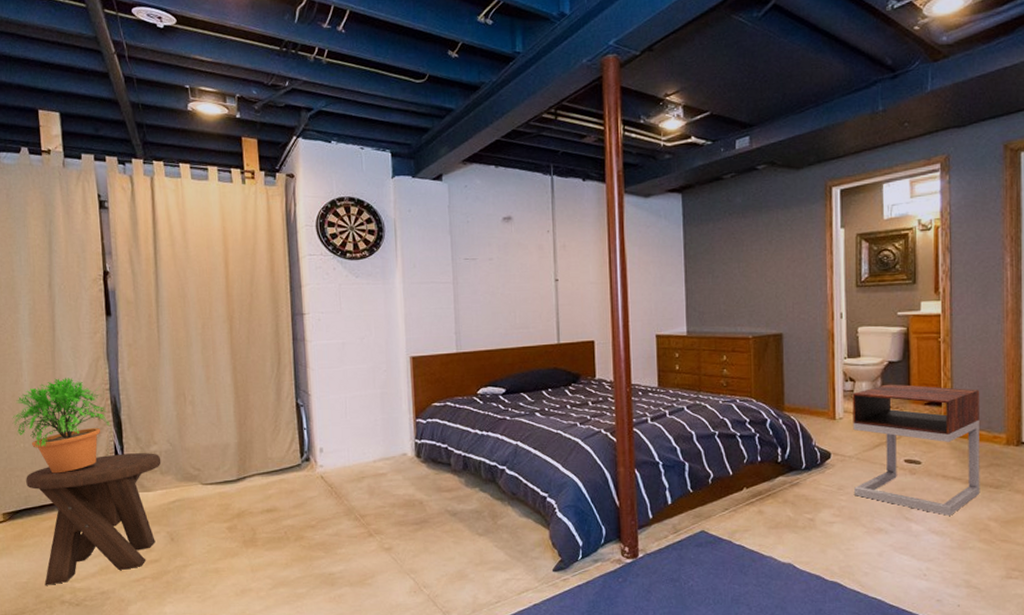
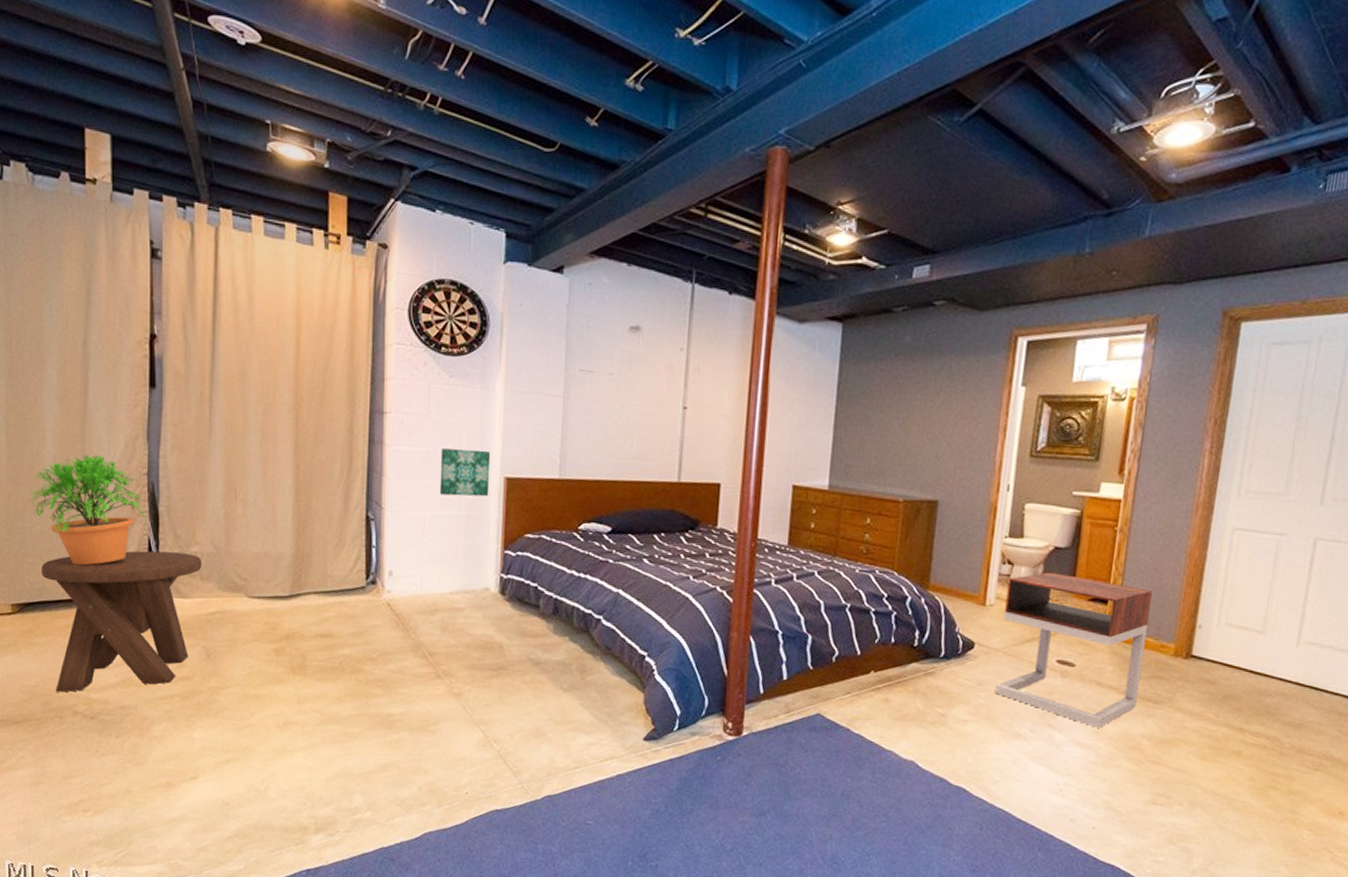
wall art: none [354,336,399,378] -> present [439,448,491,497]

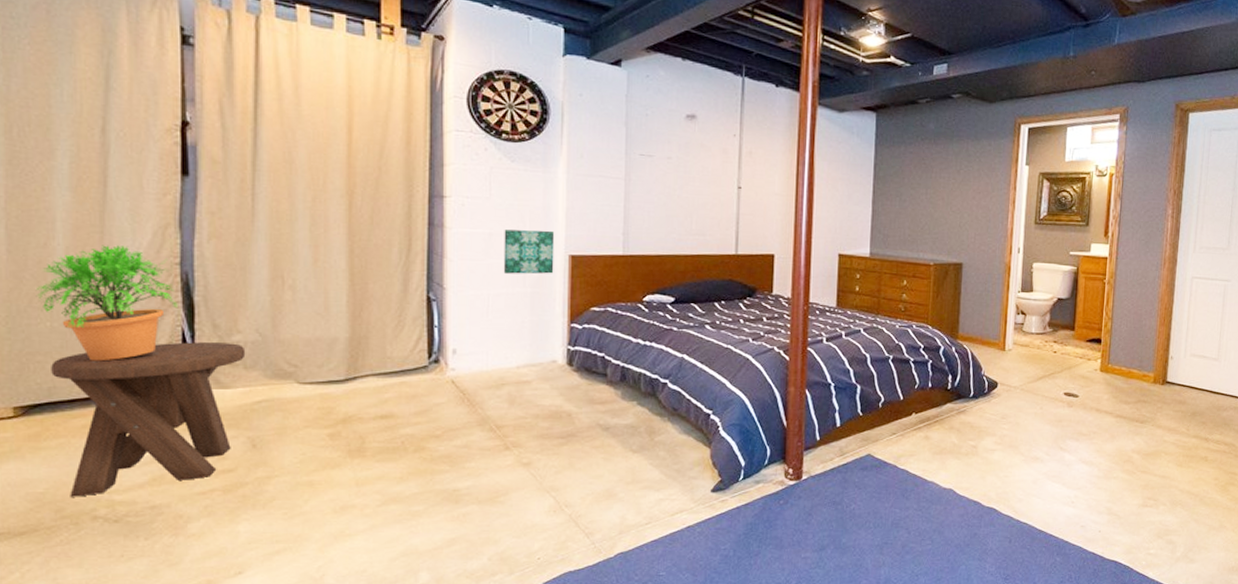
nightstand: present [995,572,1152,728] -> none [1016,319,1135,447]

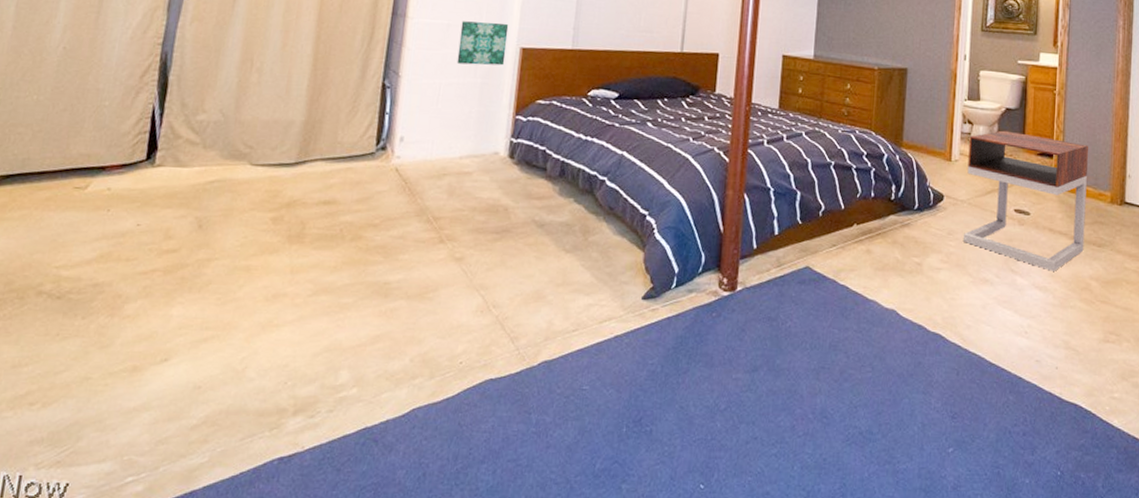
potted plant: present [35,244,178,362] -> none [29,24,154,135]
music stool: present [51,342,246,497] -> none [21,119,208,271]
nightstand: none [1016,319,1135,447] -> present [964,130,1088,271]

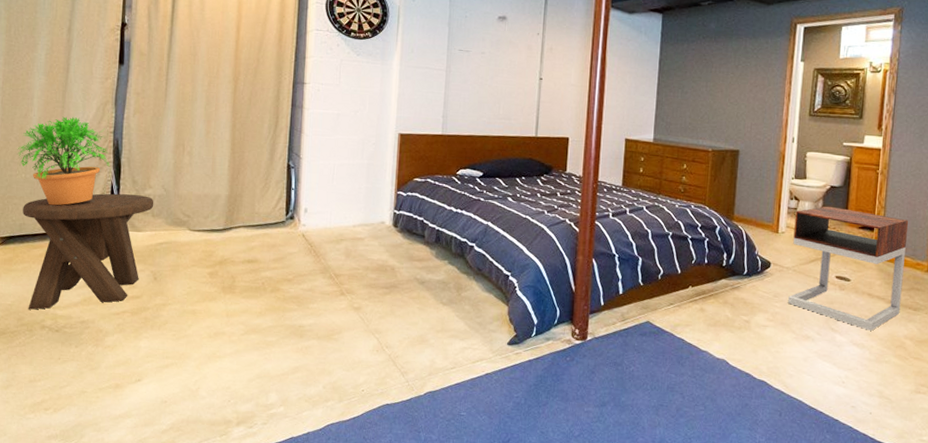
music stool: none [21,119,208,271] -> present [23,193,154,310]
potted plant: none [29,24,154,135] -> present [17,116,110,206]
wall art: present [456,21,509,66] -> none [346,111,388,149]

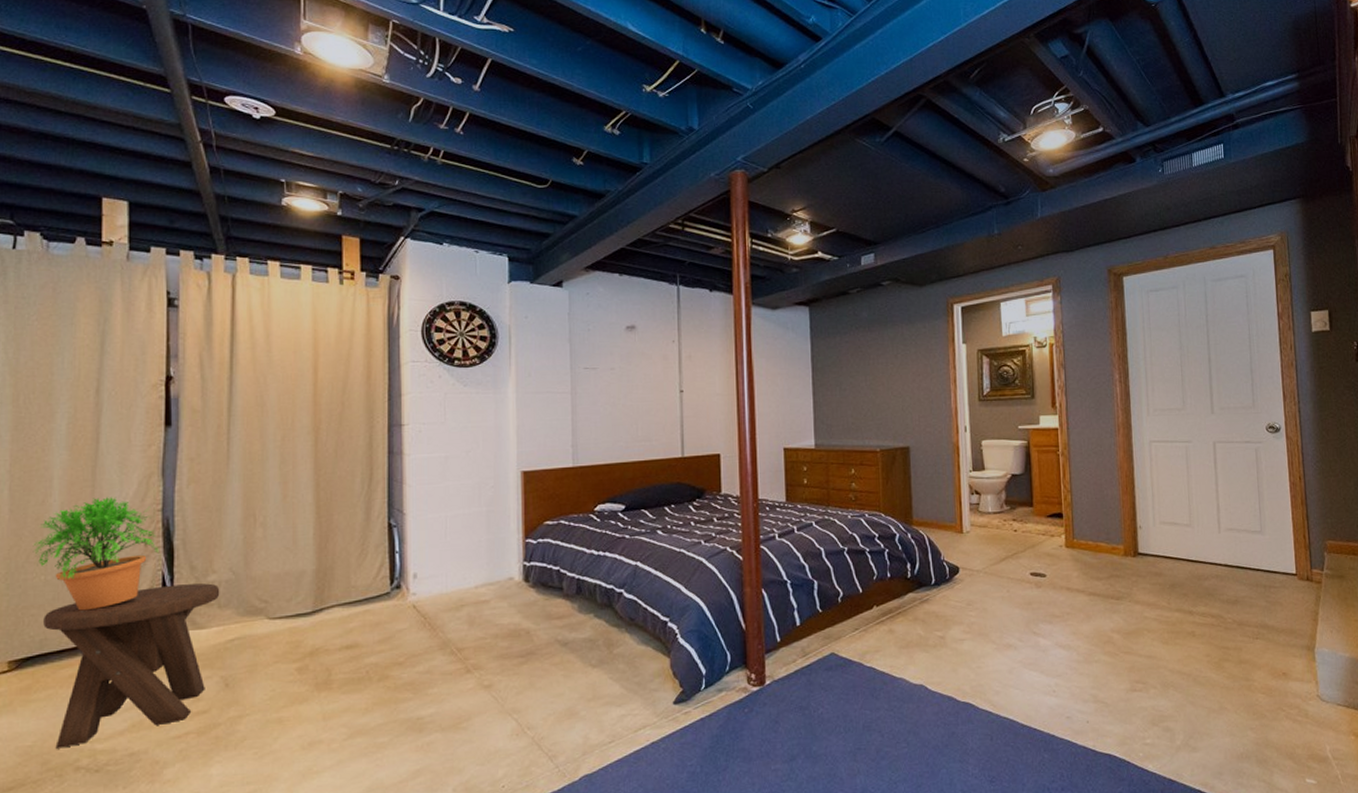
nightstand: present [788,206,908,331] -> none [978,496,1103,629]

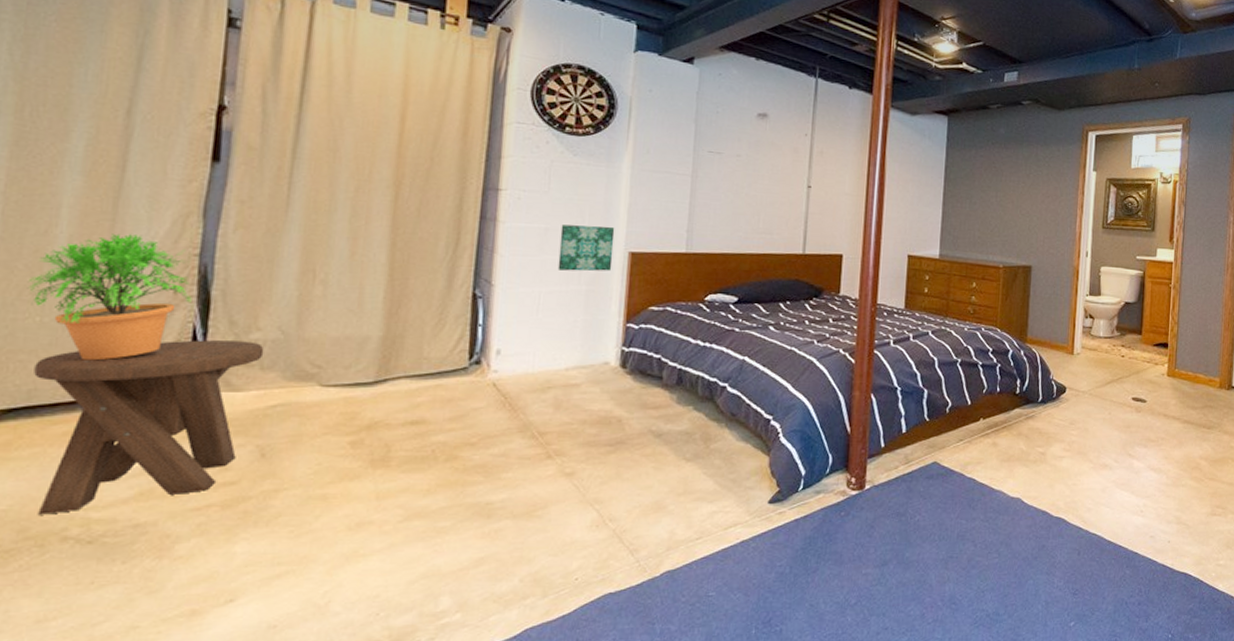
wall art: none [459,449,508,495] -> present [557,225,615,272]

